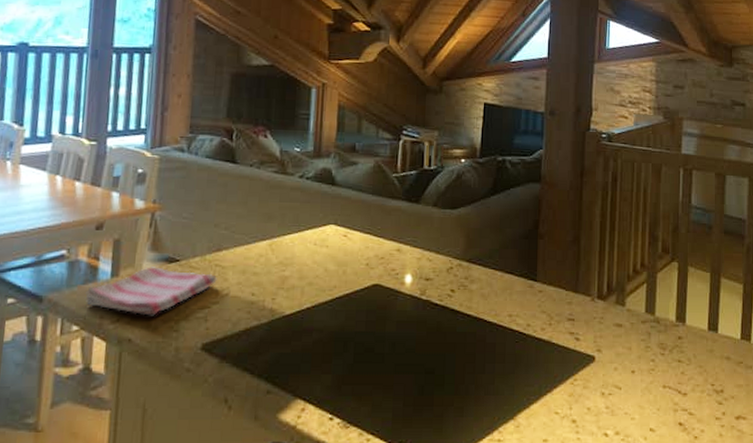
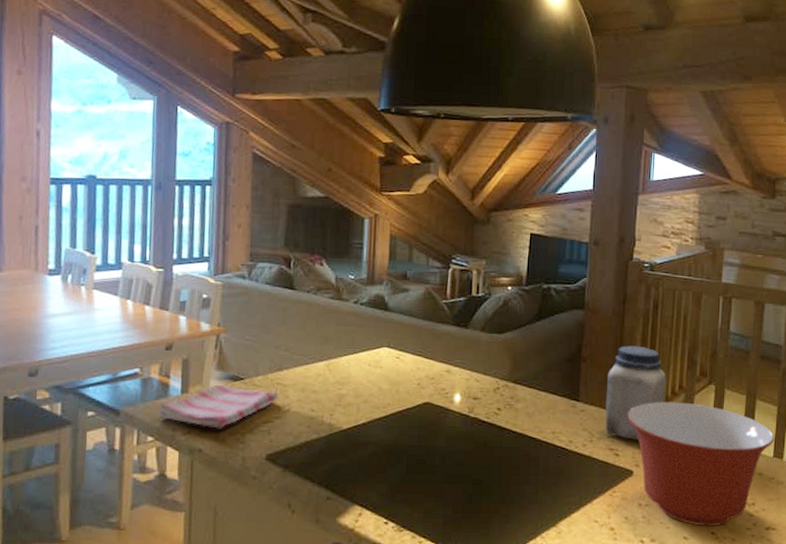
jar: none [564,220,628,324] -> present [605,345,667,441]
mixing bowl: none [587,280,742,417] -> present [627,401,775,527]

